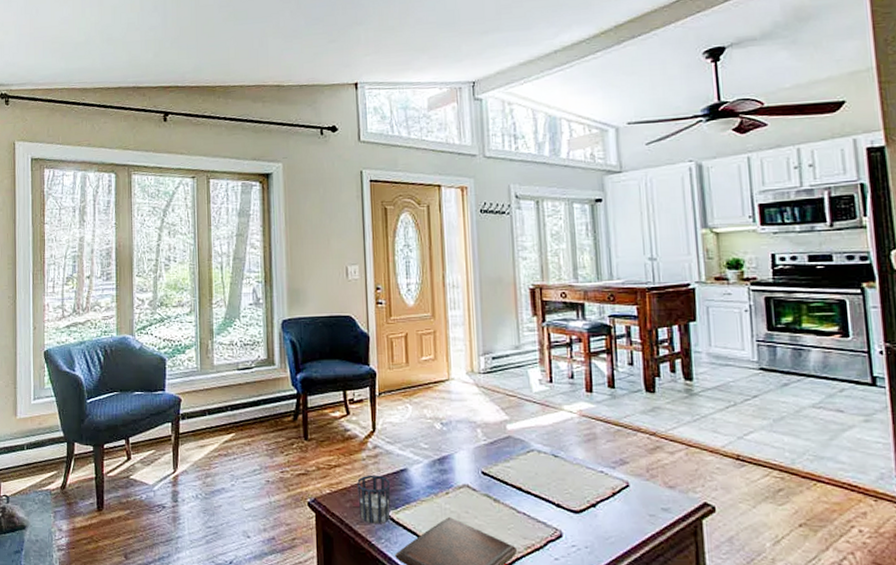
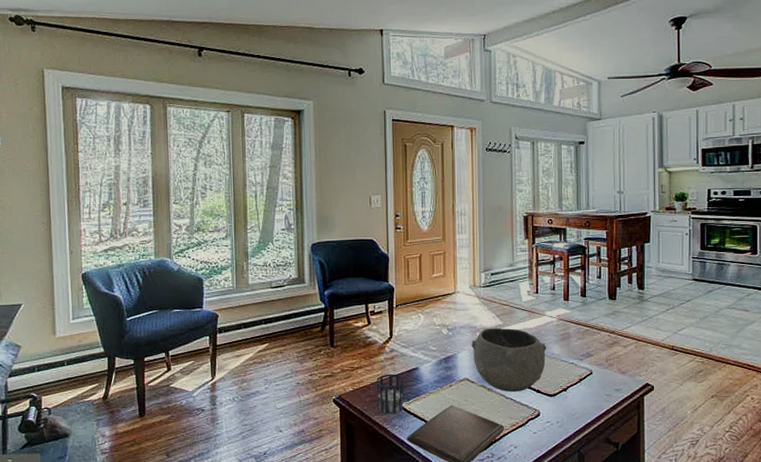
bowl: none [471,423,567,505] -> present [471,327,547,392]

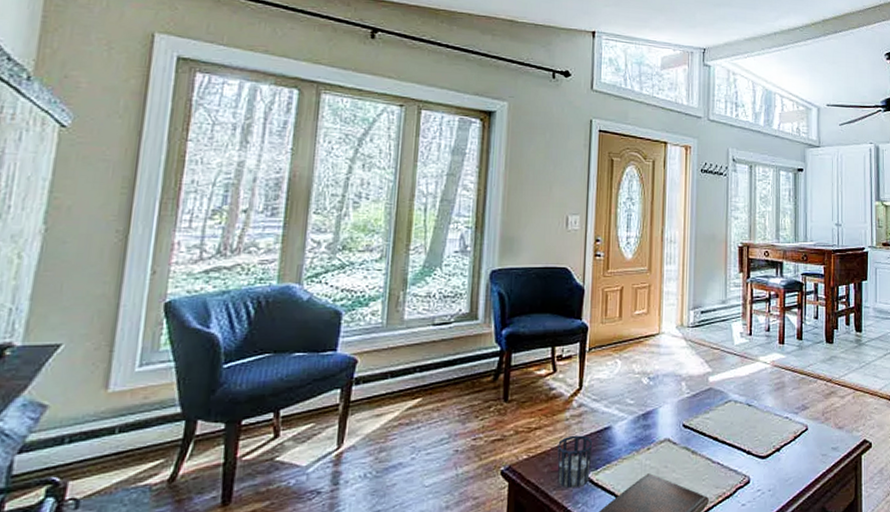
bowl: present [471,327,547,392] -> none [675,376,760,454]

